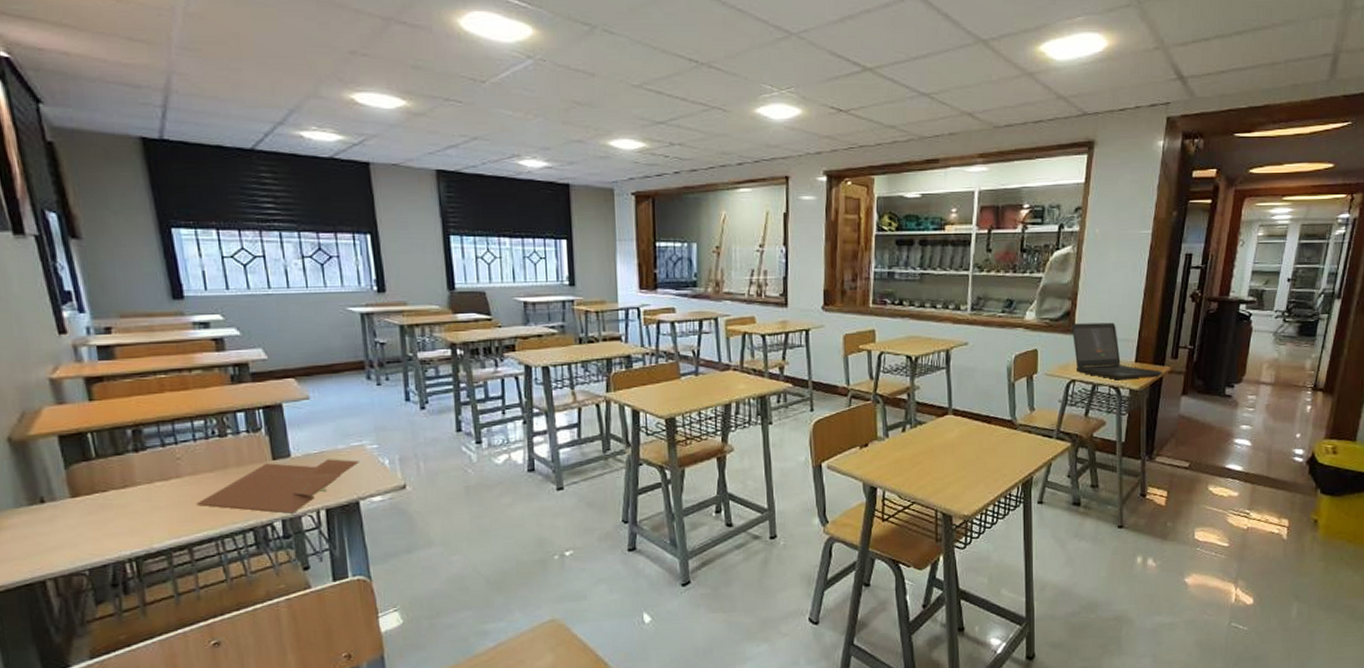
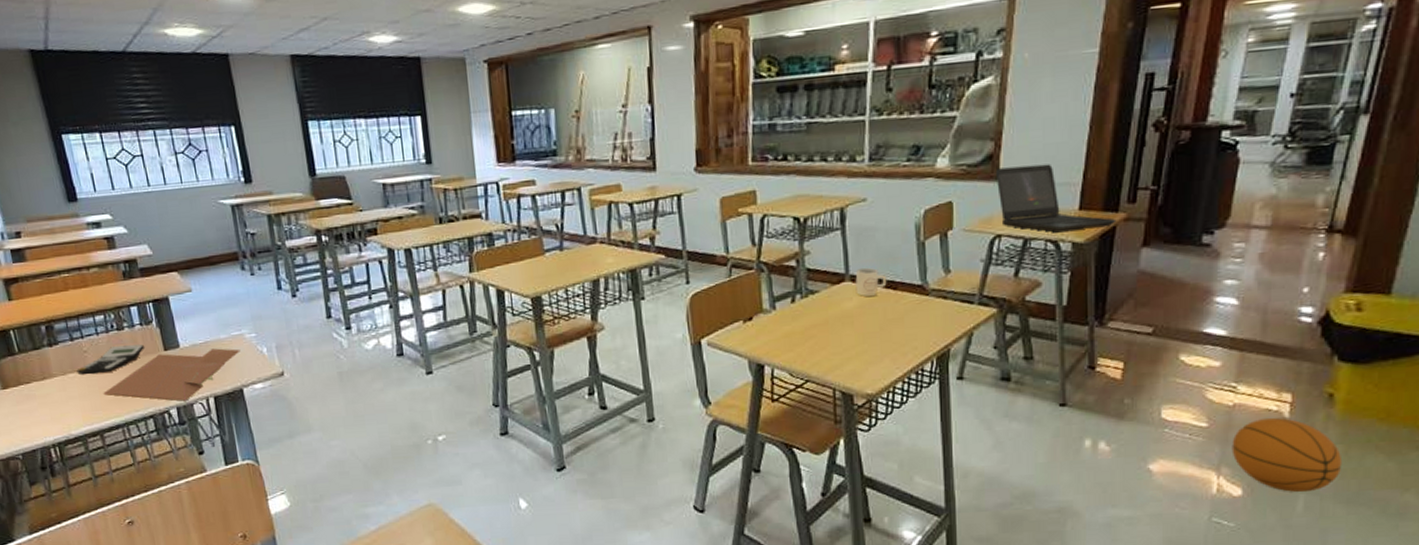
calculator: none [166,453,251,483] -> present [77,344,146,374]
mug: none [957,403,983,429] -> present [855,267,887,298]
basketball: none [1246,539,1324,601] -> present [1231,417,1343,492]

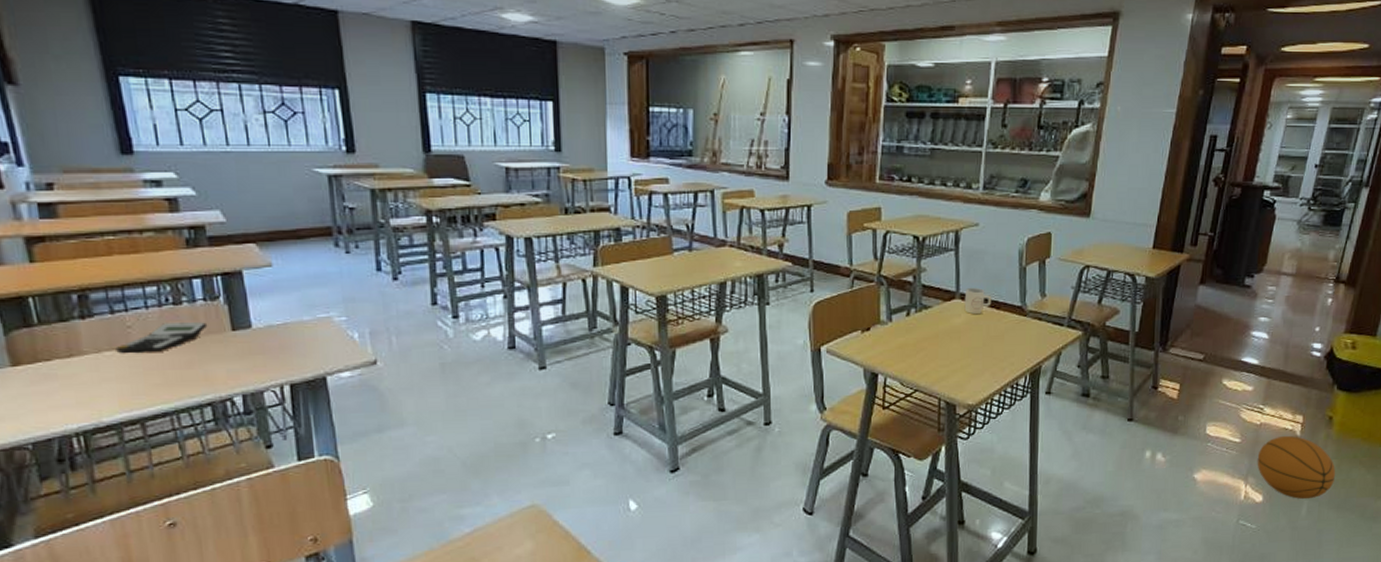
papers: present [103,348,241,401] -> none [148,331,327,388]
laptop computer: present [995,164,1117,233] -> none [1088,206,1181,267]

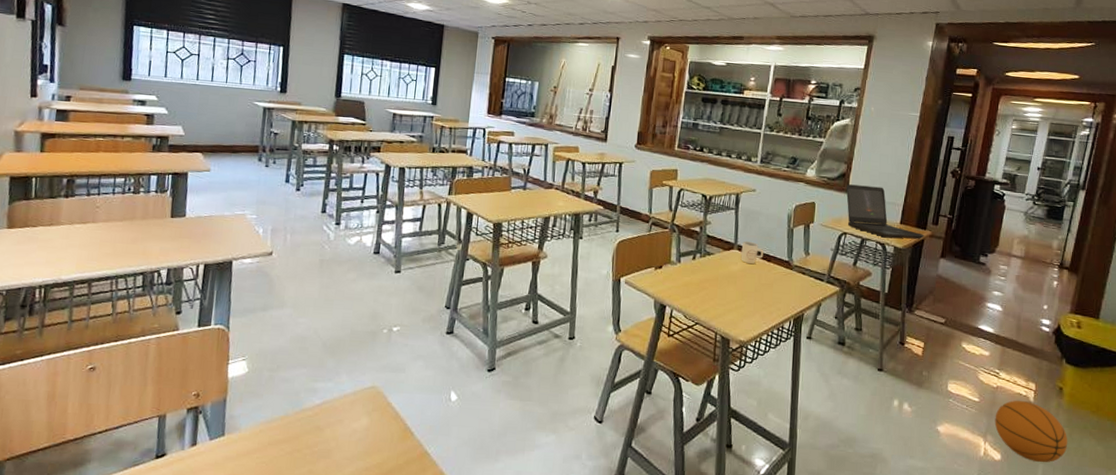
calculator: present [116,322,208,353] -> none [84,207,155,229]
laptop computer: none [1088,206,1181,267] -> present [846,184,925,239]

